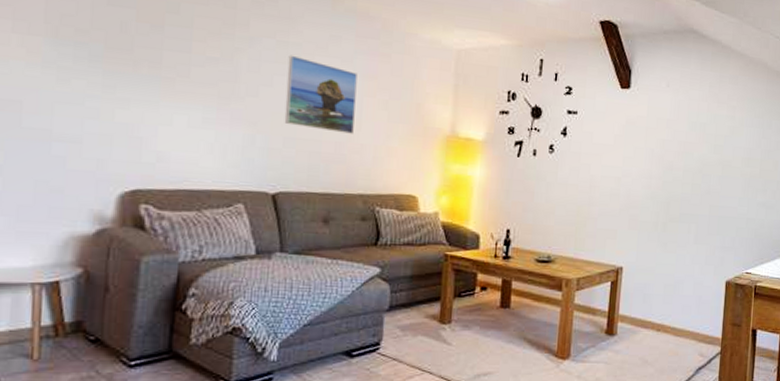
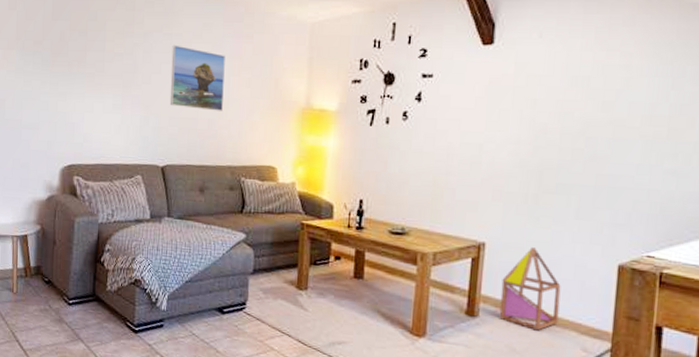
geometric solid: none [634,269,684,341] -> present [499,247,561,330]

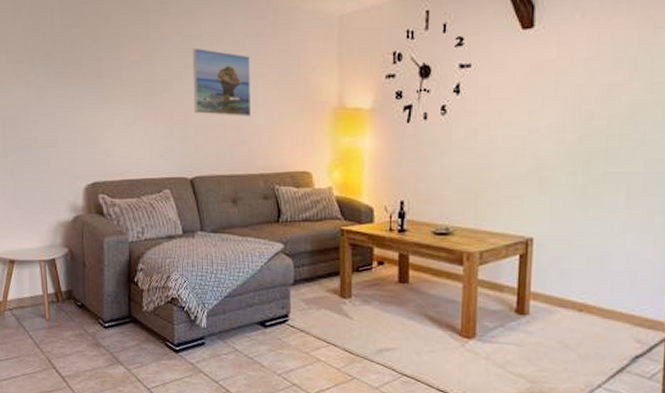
geometric solid: present [499,247,561,330] -> none [550,240,613,324]

